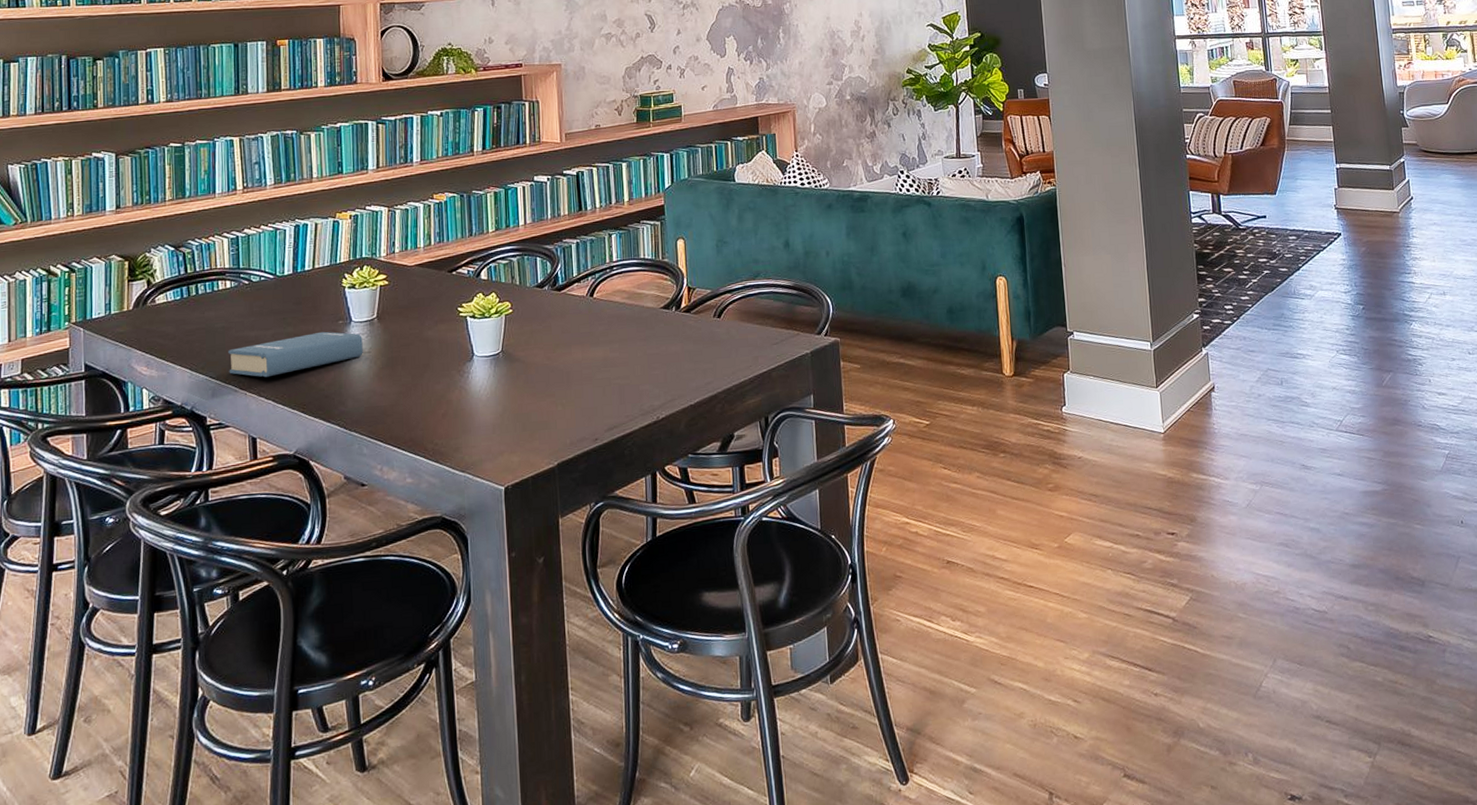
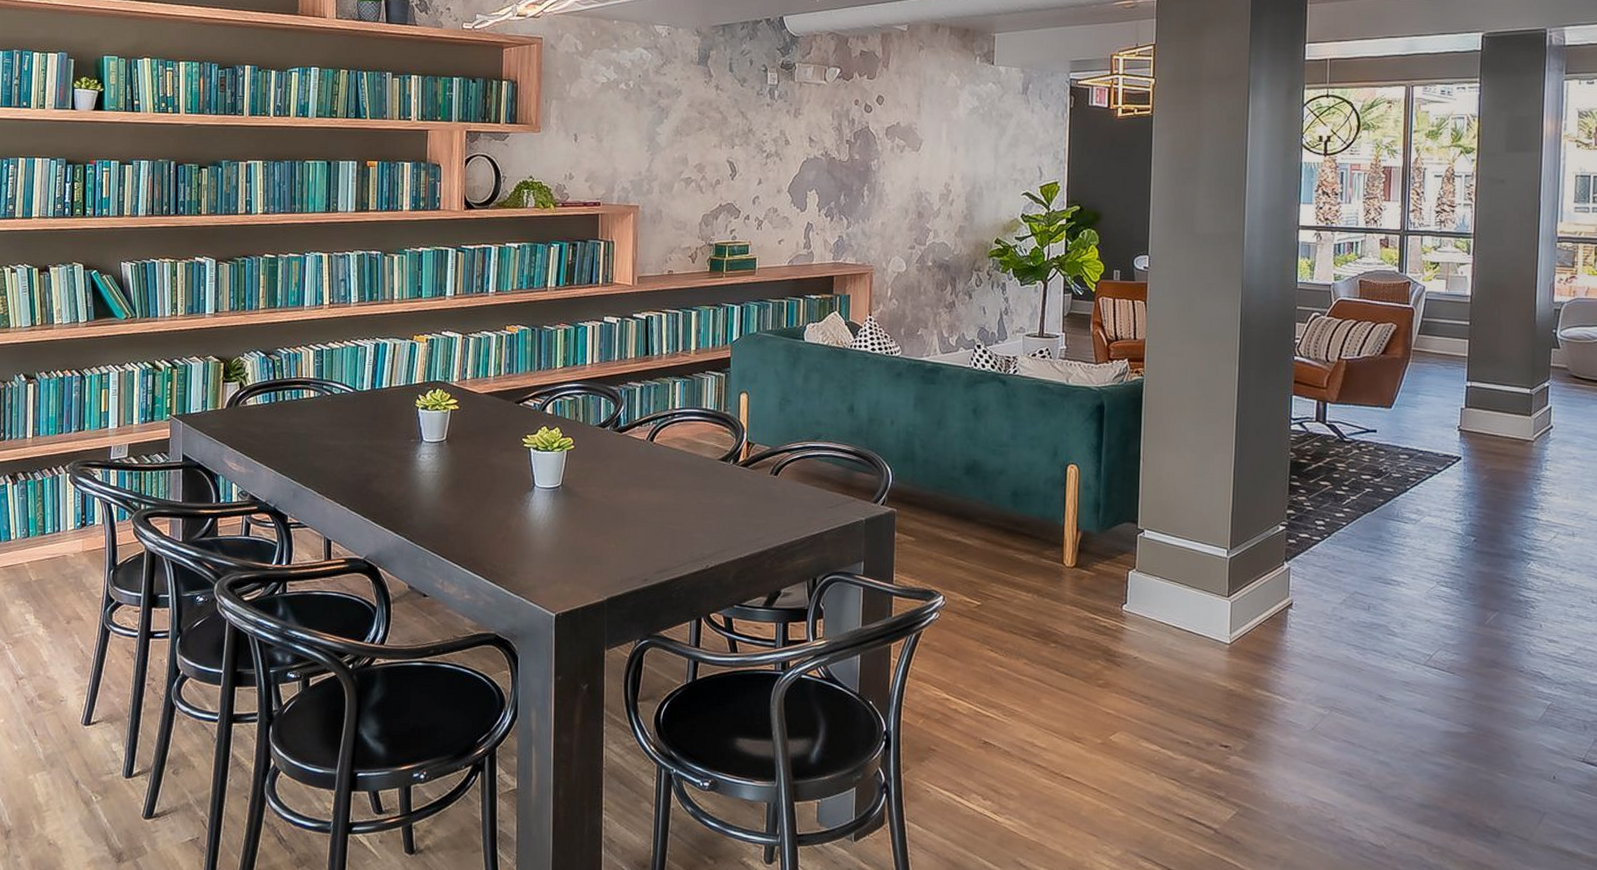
hardback book: present [228,331,363,378] -> none [309,447,432,485]

